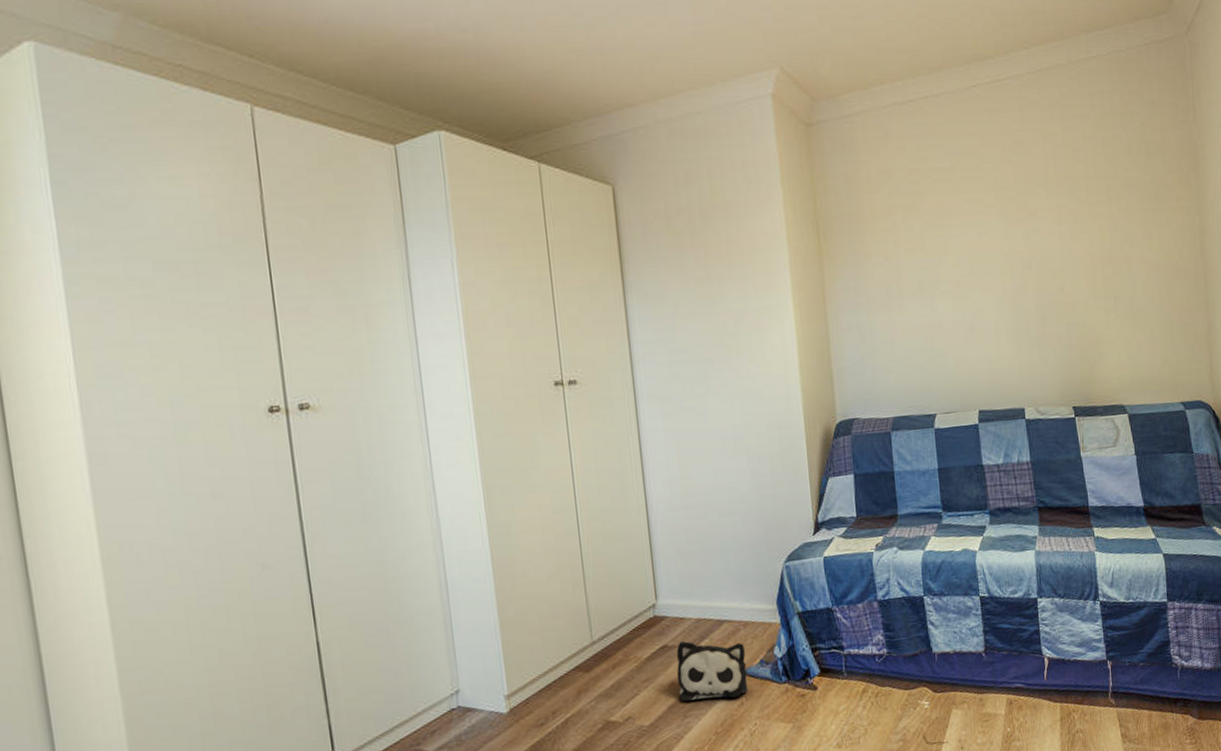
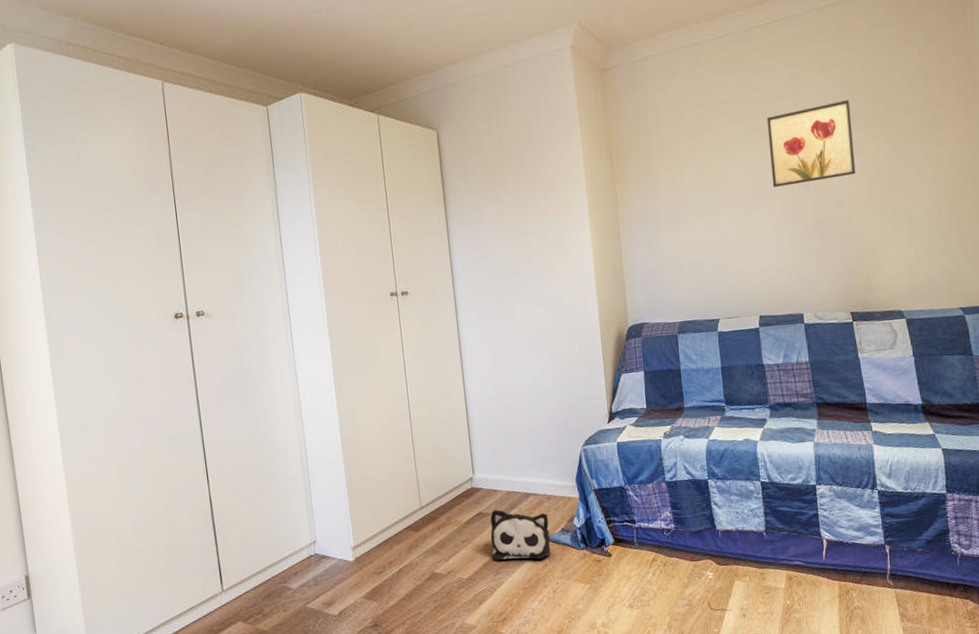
wall art: none [987,172,1078,268] -> present [766,99,856,188]

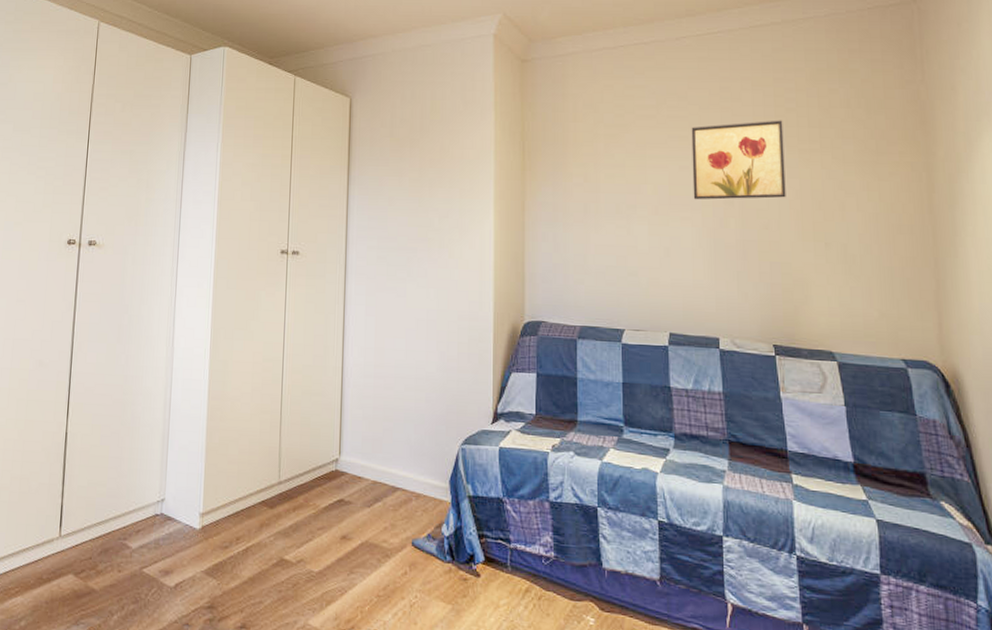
plush toy: present [490,509,551,560] -> none [348,498,415,565]

